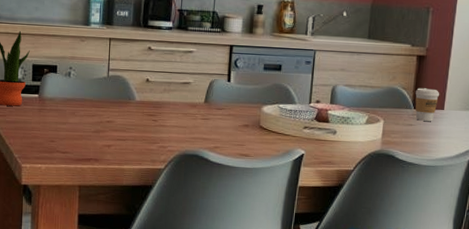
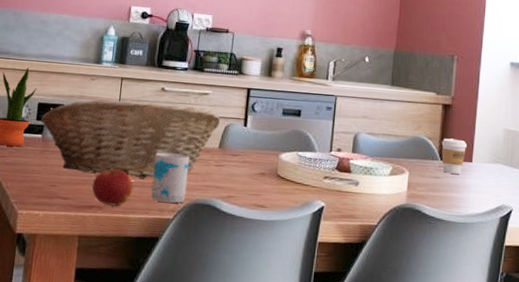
fruit basket: none [36,59,206,133] -> present [41,99,221,179]
apple: none [88,125,126,158] -> present [91,169,133,206]
mug: none [143,108,178,154] -> present [151,152,190,203]

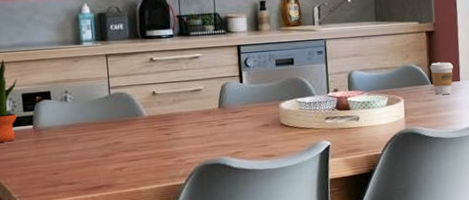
fruit basket: present [41,99,221,179] -> none [28,72,216,155]
apple: present [91,169,133,206] -> none [96,146,139,183]
mug: present [151,152,190,203] -> none [156,120,194,170]

